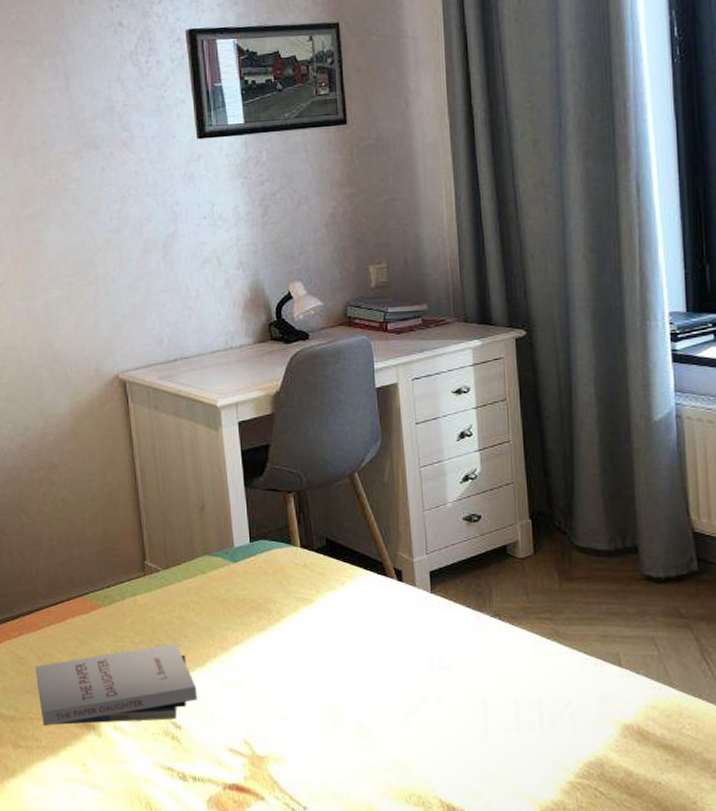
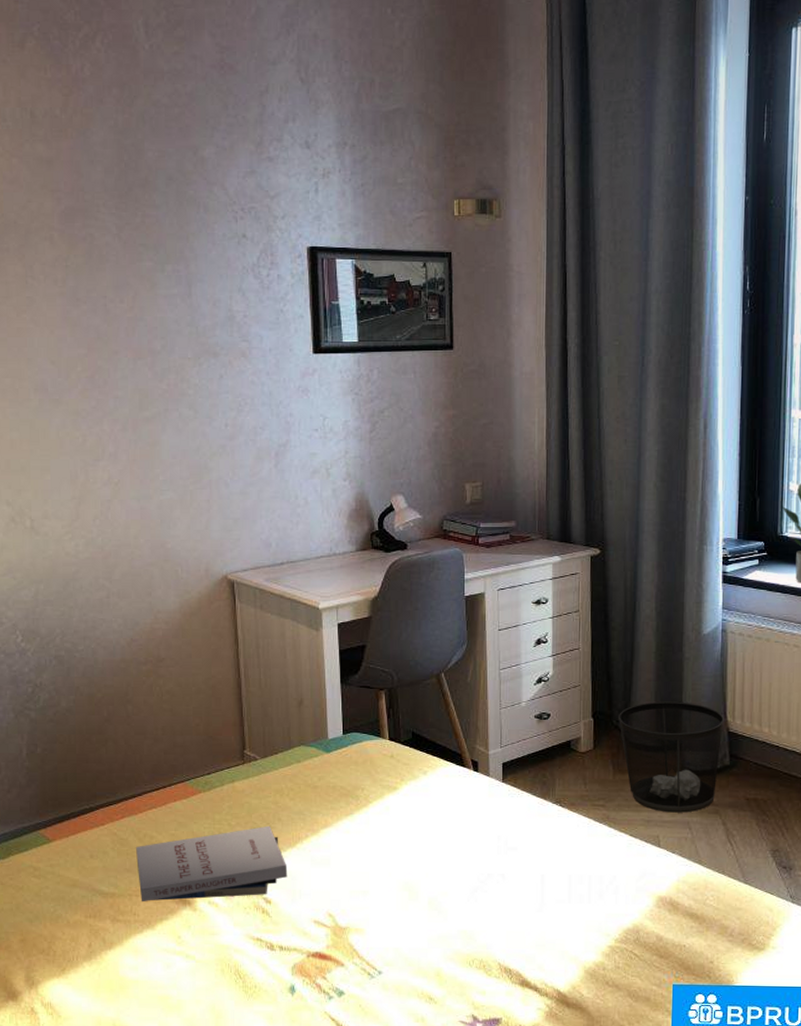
waste bin: none [561,498,688,627] -> present [619,701,725,813]

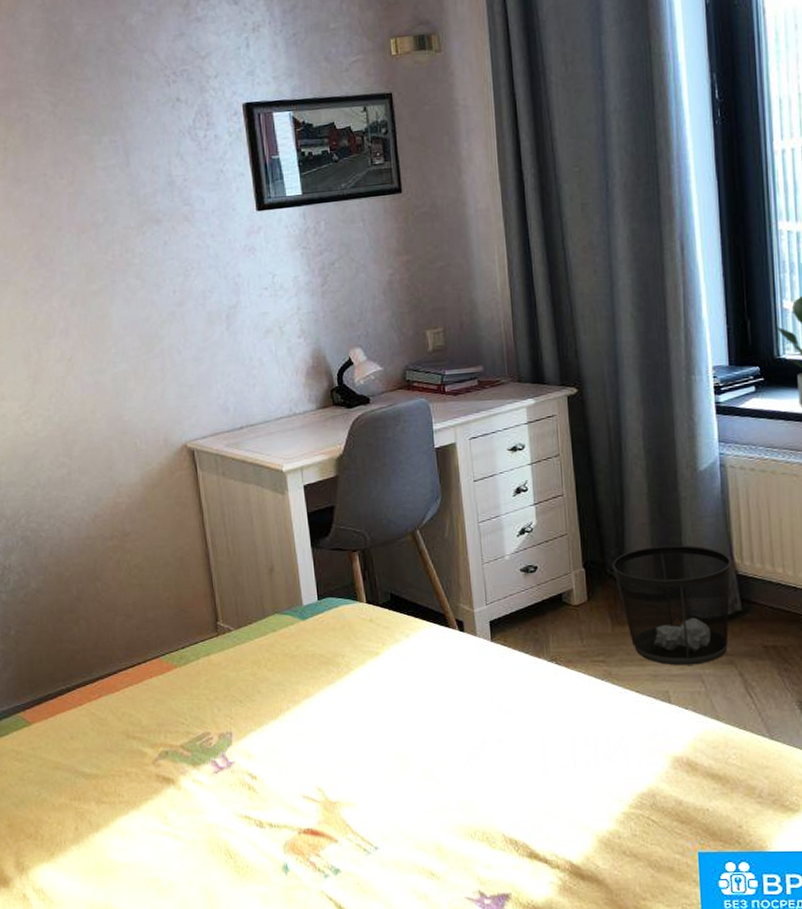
books: present [136,825,288,902] -> none [115,698,272,783]

